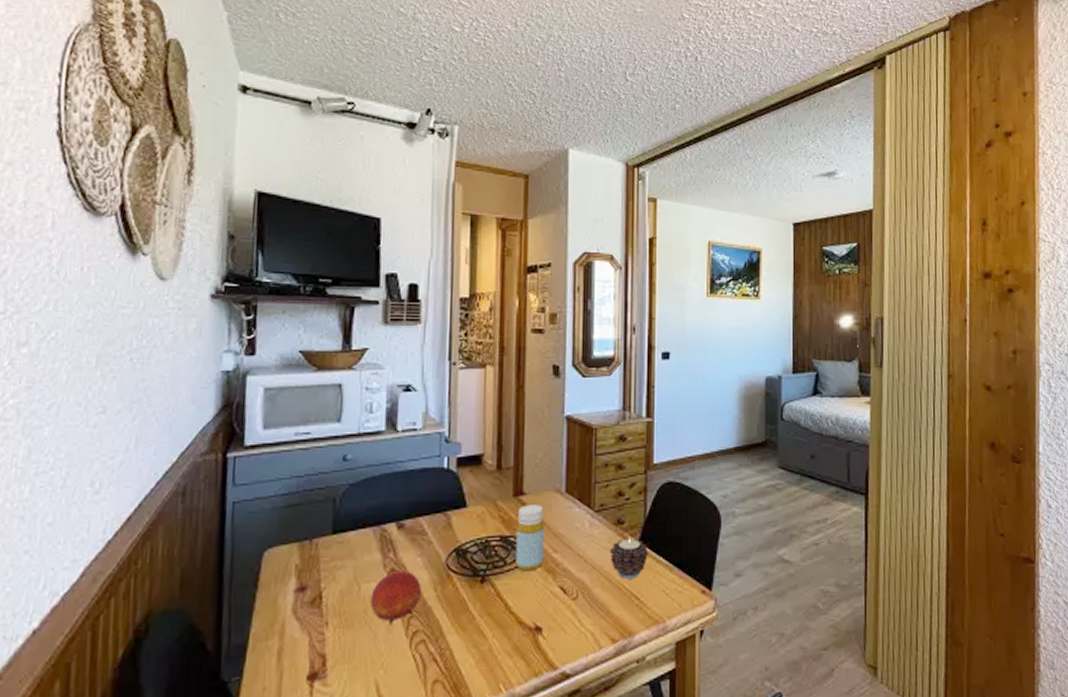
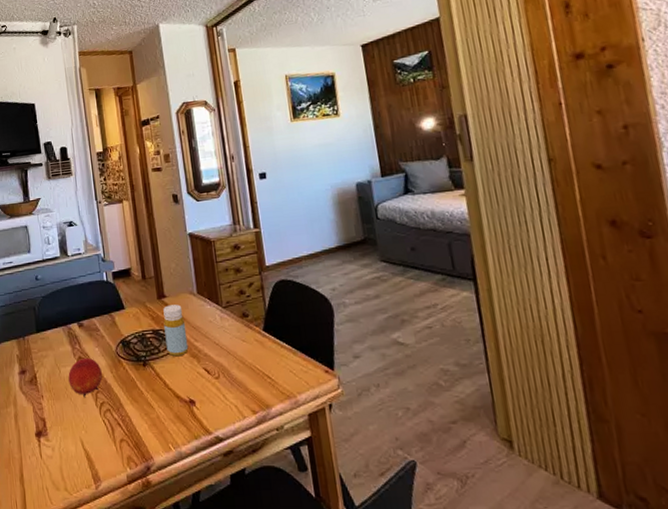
candle: present [609,538,648,579] -> none [239,328,273,361]

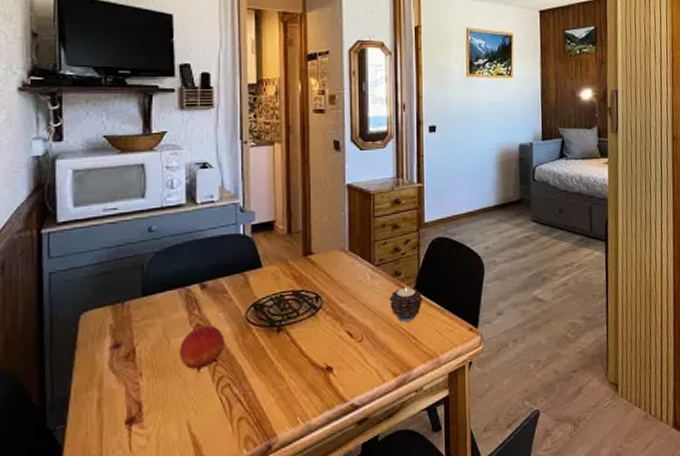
bottle: present [163,304,189,357] -> none [307,262,332,320]
candle: none [239,328,273,361] -> present [388,287,422,322]

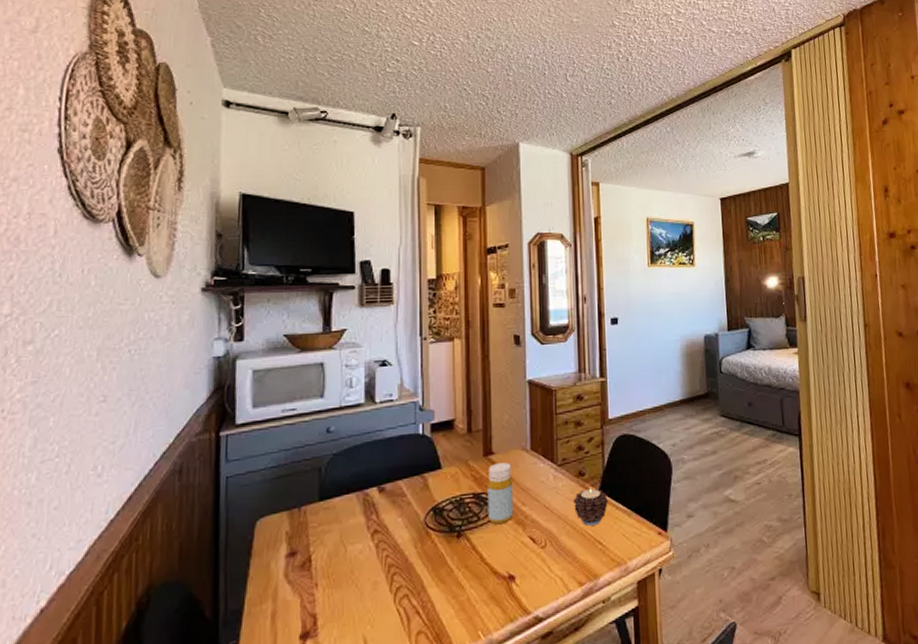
fruit: present [180,324,224,373] -> none [356,530,403,583]
bottle: none [307,262,332,320] -> present [487,462,514,525]

